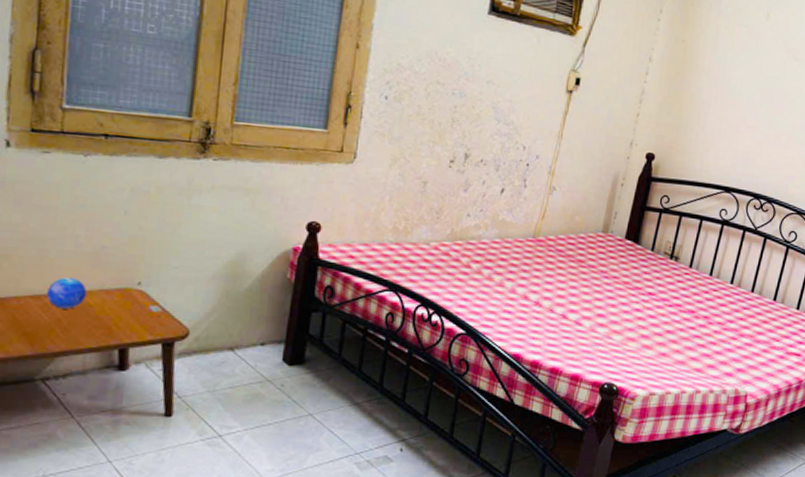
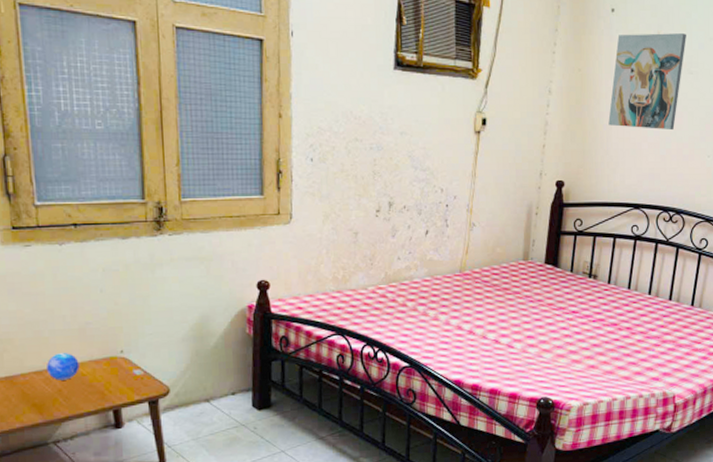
wall art: none [707,11,796,116] -> present [608,33,686,131]

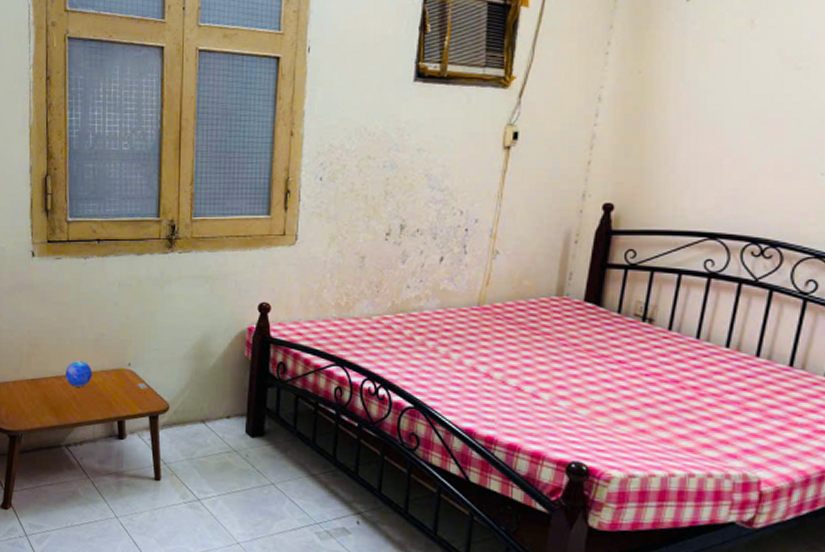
wall art: present [608,33,686,131] -> none [677,20,793,142]

